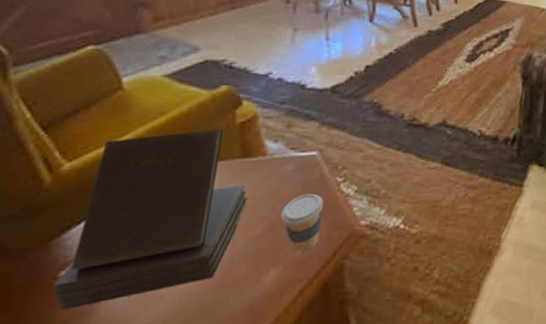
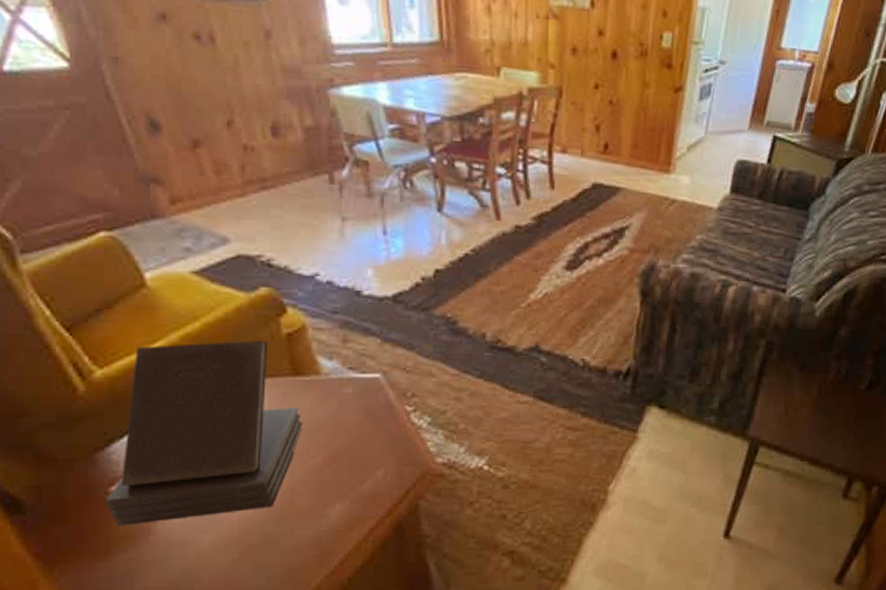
coffee cup: present [280,193,323,252] -> none [342,422,391,487]

